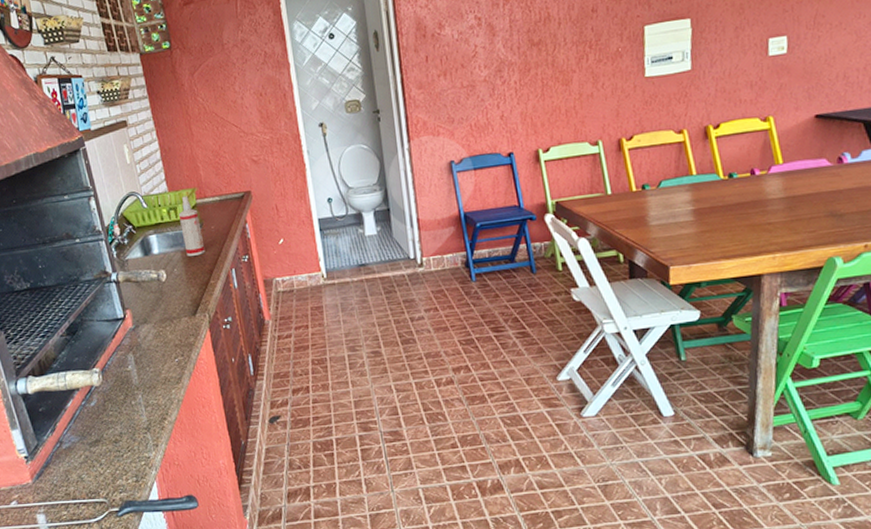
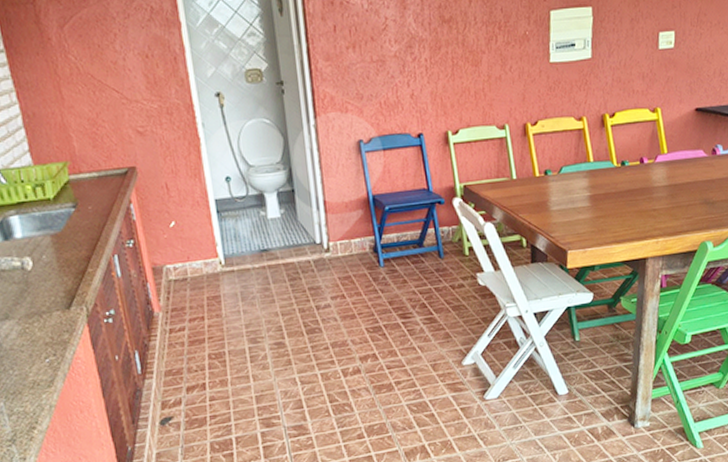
spray bottle: present [178,196,206,256] -> none [46,170,82,241]

